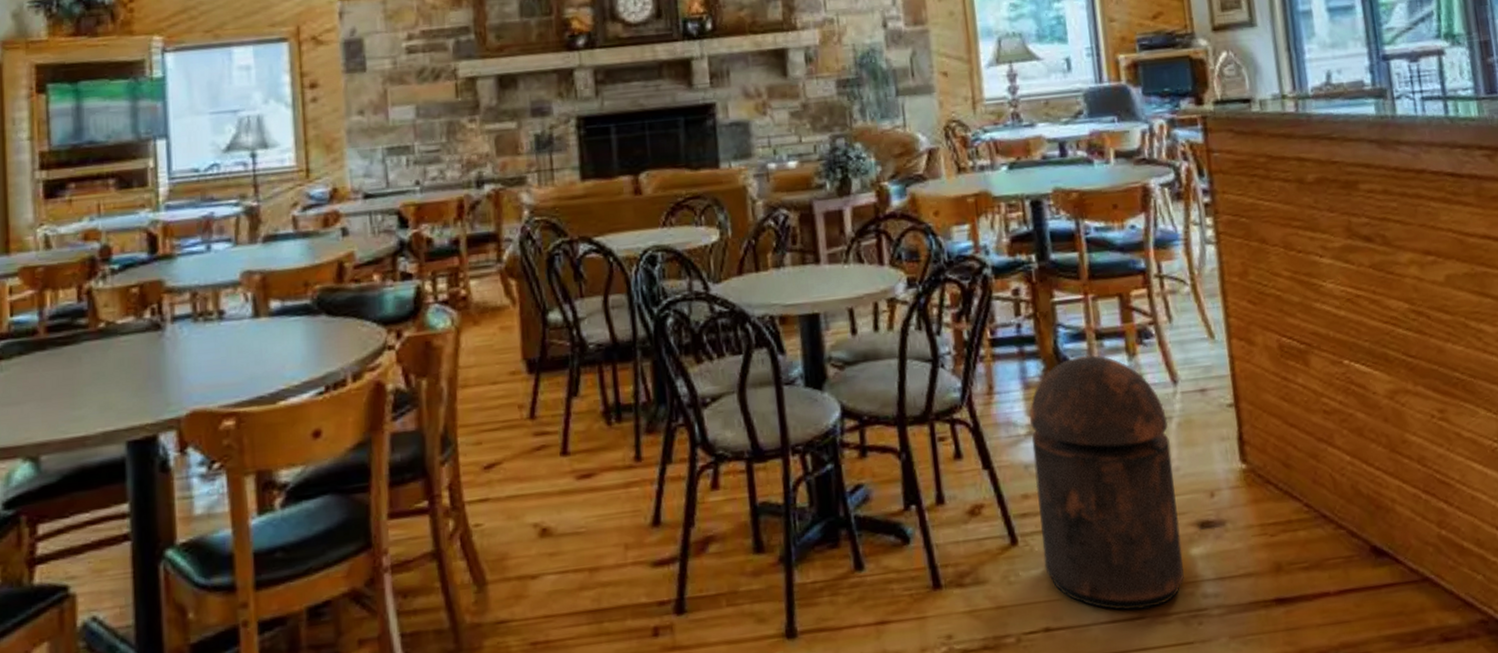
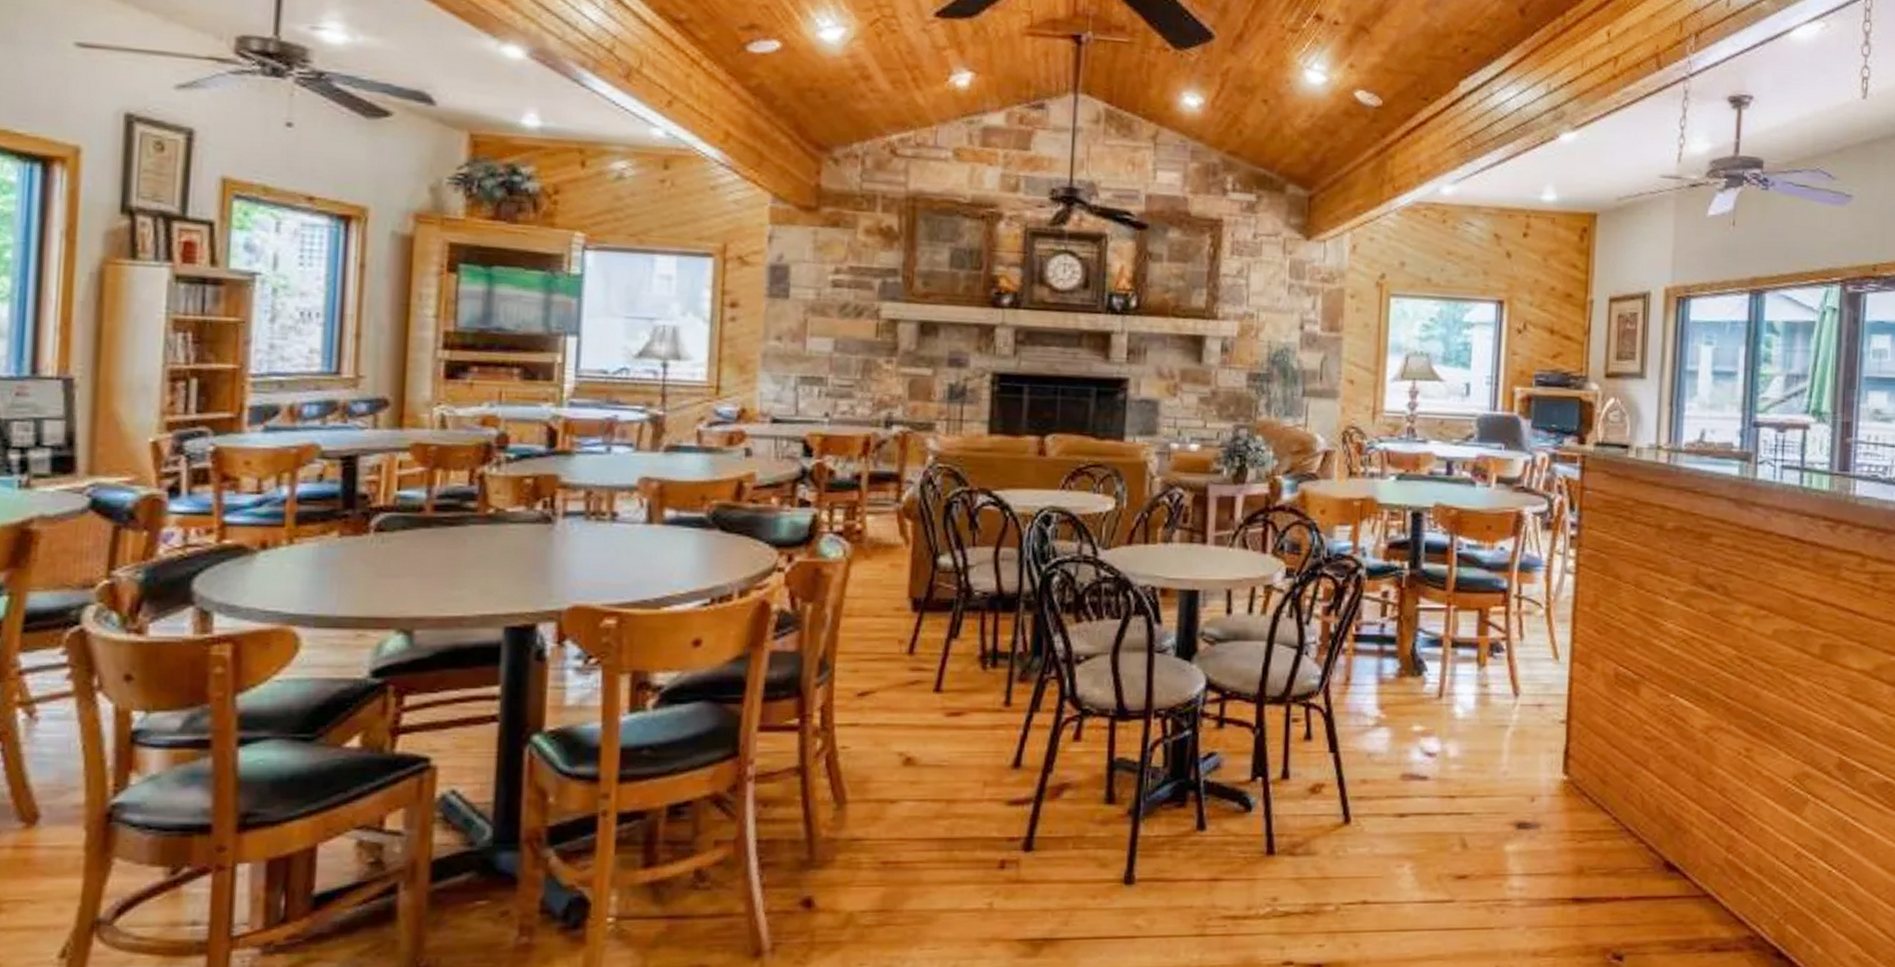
trash can: present [1029,355,1185,611] -> none [1371,661,1504,894]

